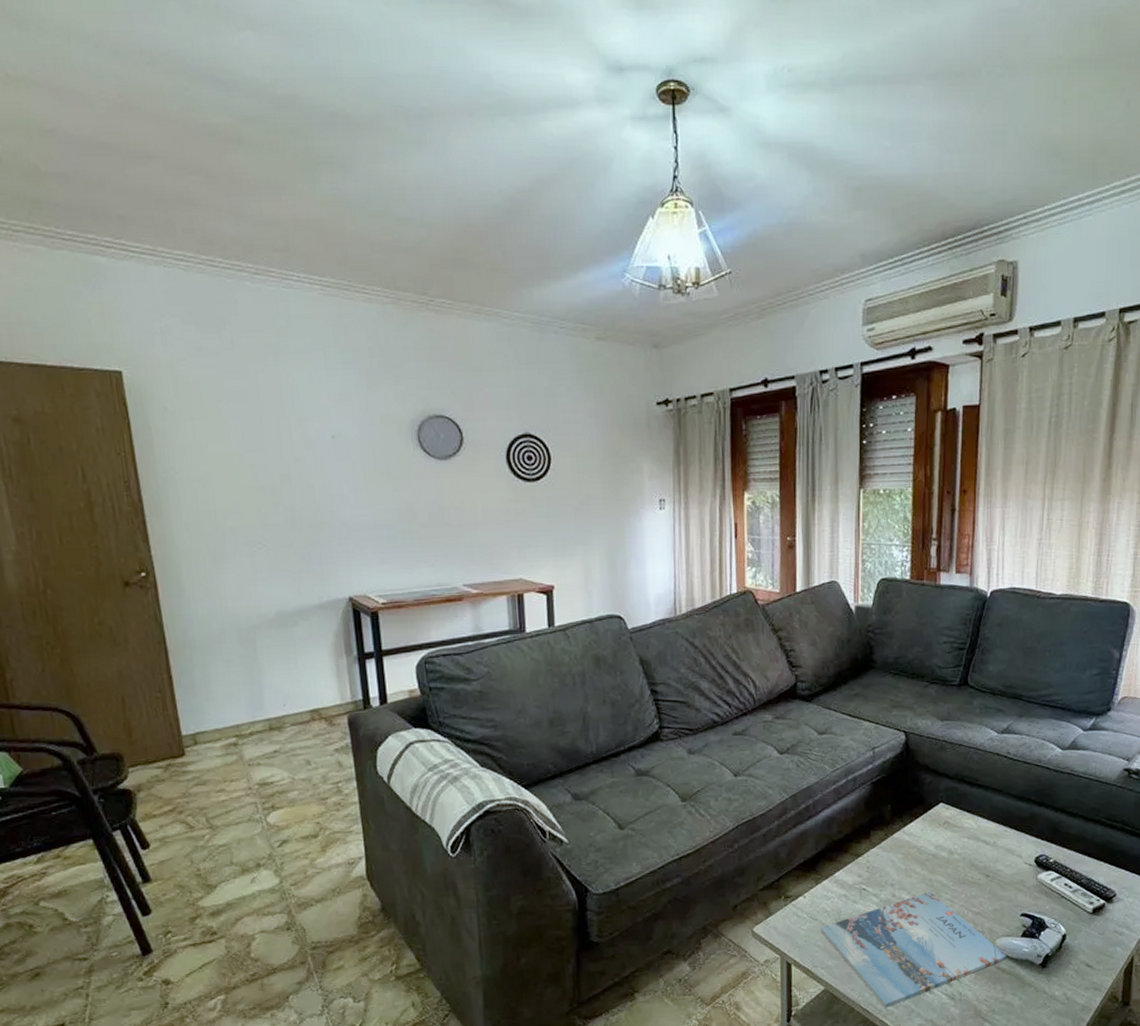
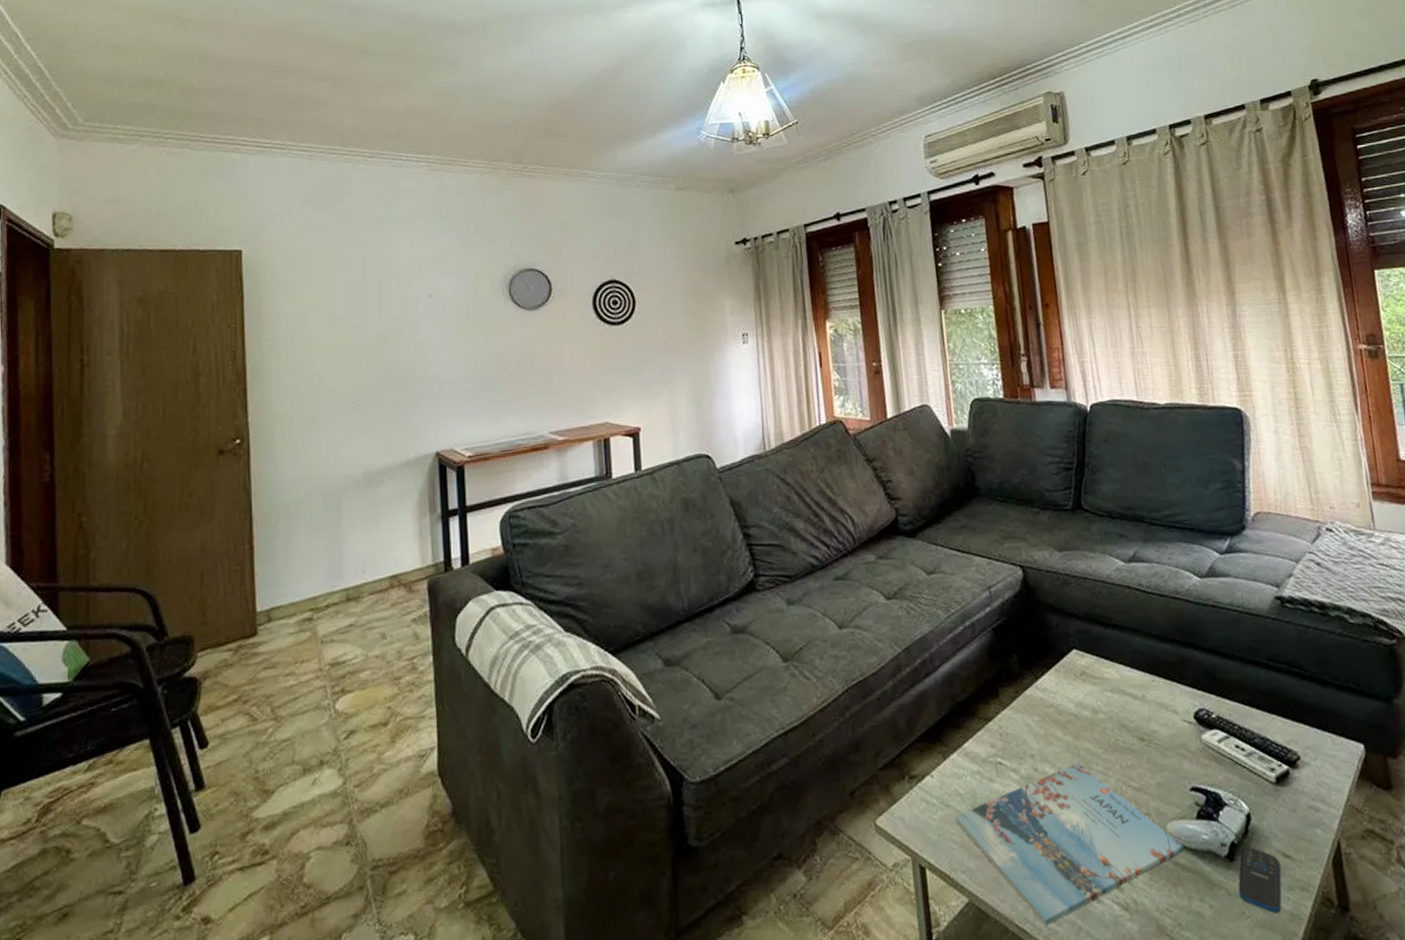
mobile phone: none [1044,957,1082,1005] -> present [1238,846,1282,914]

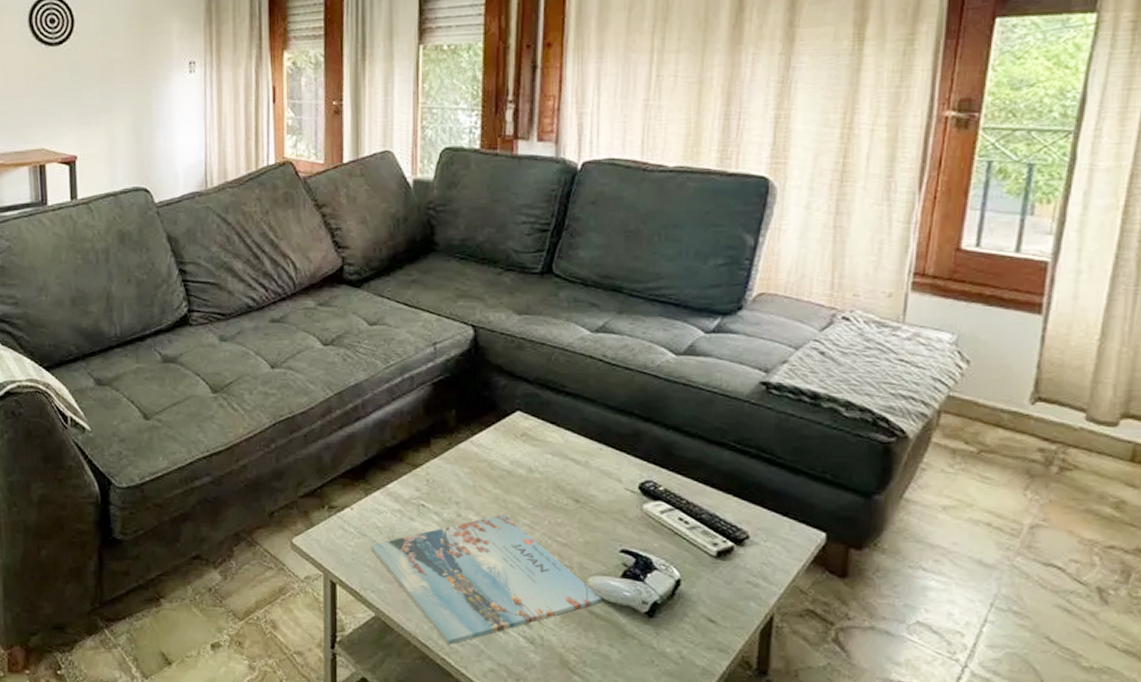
mobile phone: present [1238,846,1282,914] -> none [652,607,702,667]

